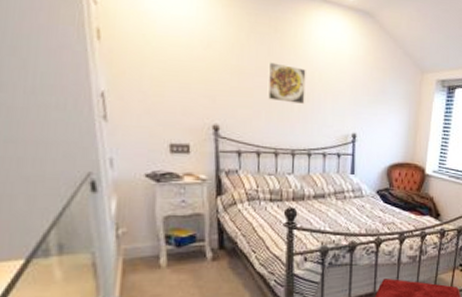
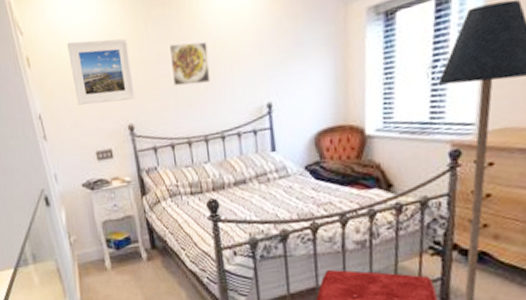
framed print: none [153,29,227,102] -> present [67,38,136,105]

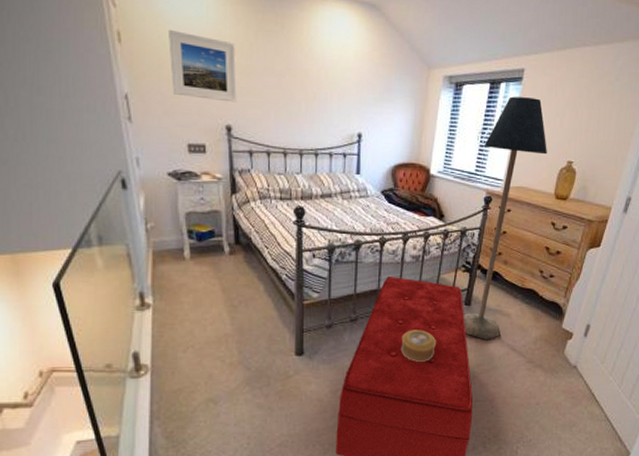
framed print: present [168,41,211,87] -> none [275,61,312,104]

